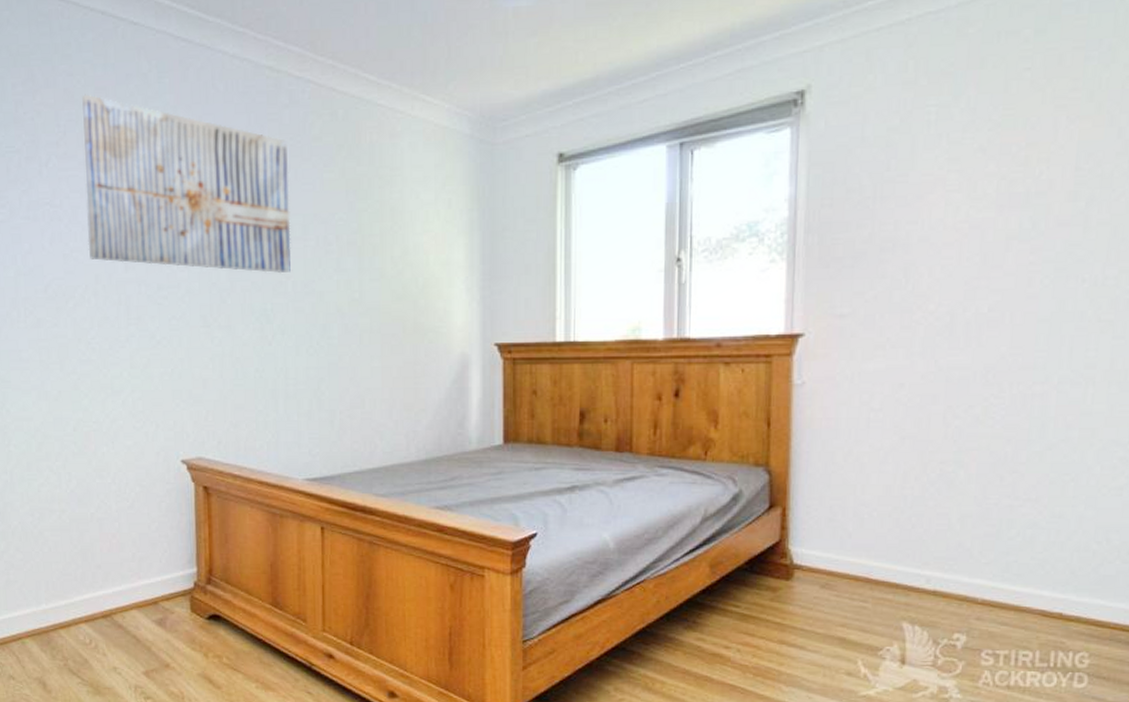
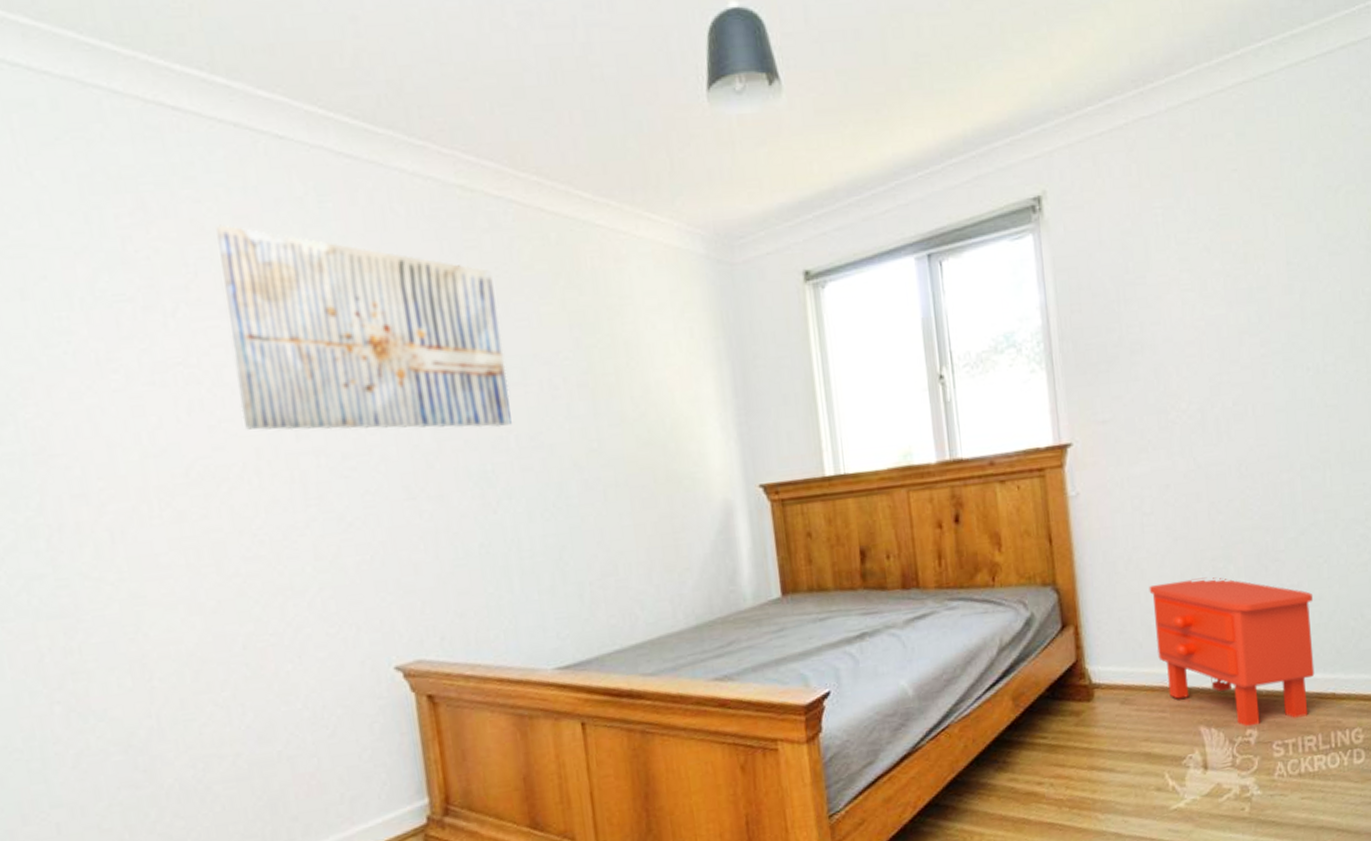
nightstand: none [866,479,1051,631] -> present [1149,577,1315,727]

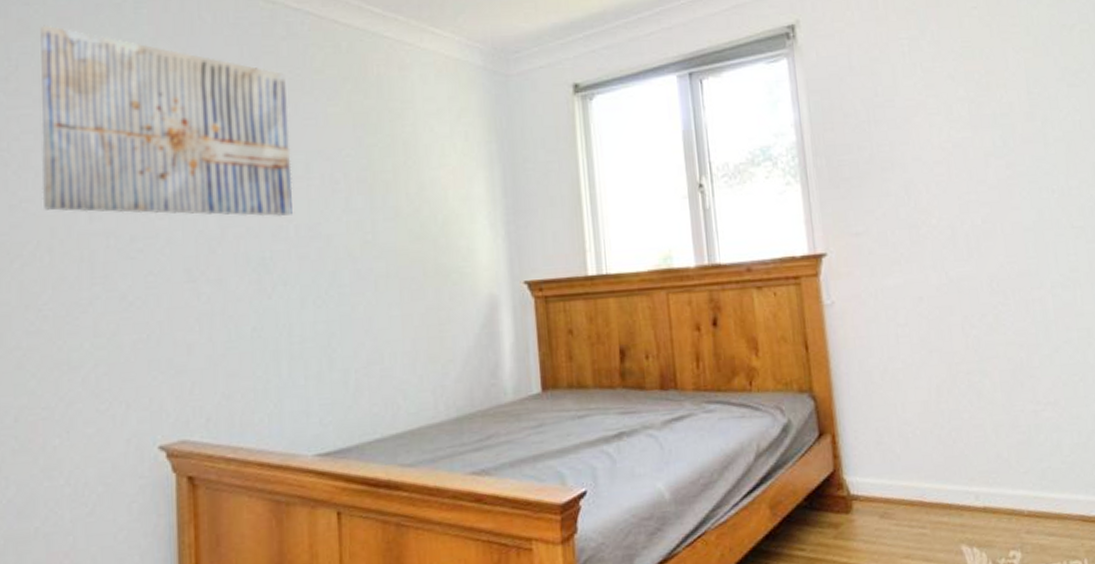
nightstand: present [1149,577,1315,727] -> none [905,390,1077,548]

